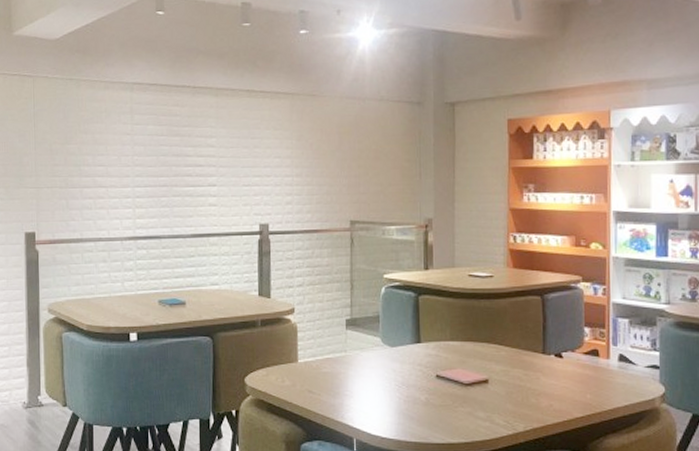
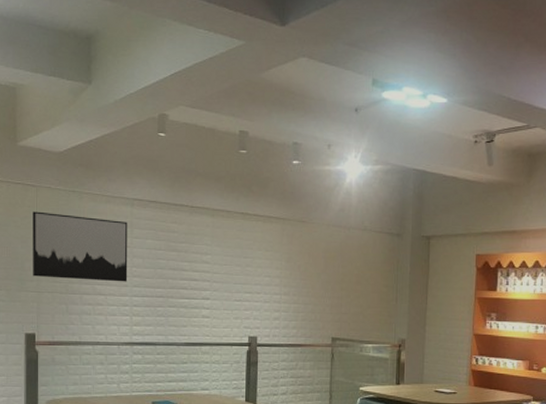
wall art: none [30,102,129,173] -> present [33,211,128,282]

